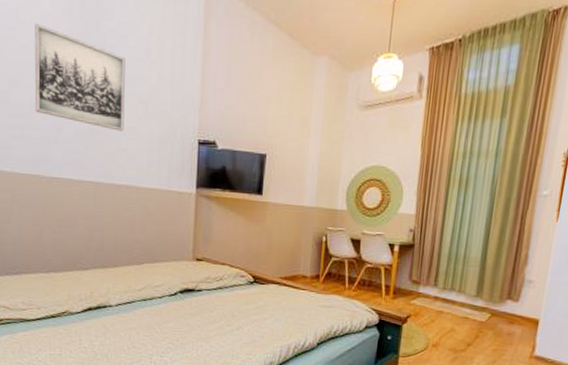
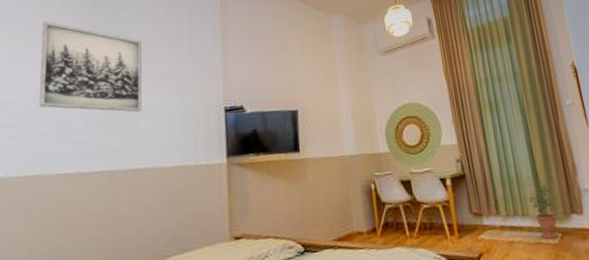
potted plant: none [469,268,495,318] -> present [529,185,559,239]

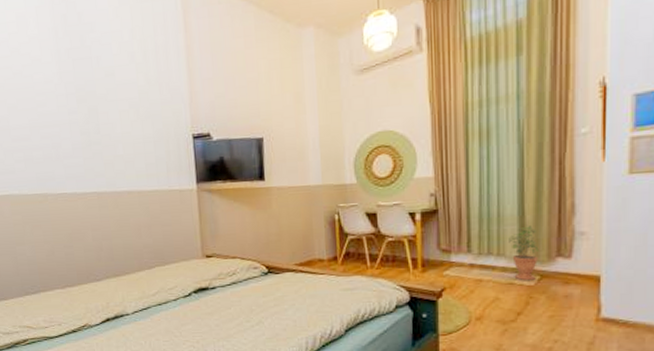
wall art: present [38,22,142,113] -> none [24,48,119,139]

